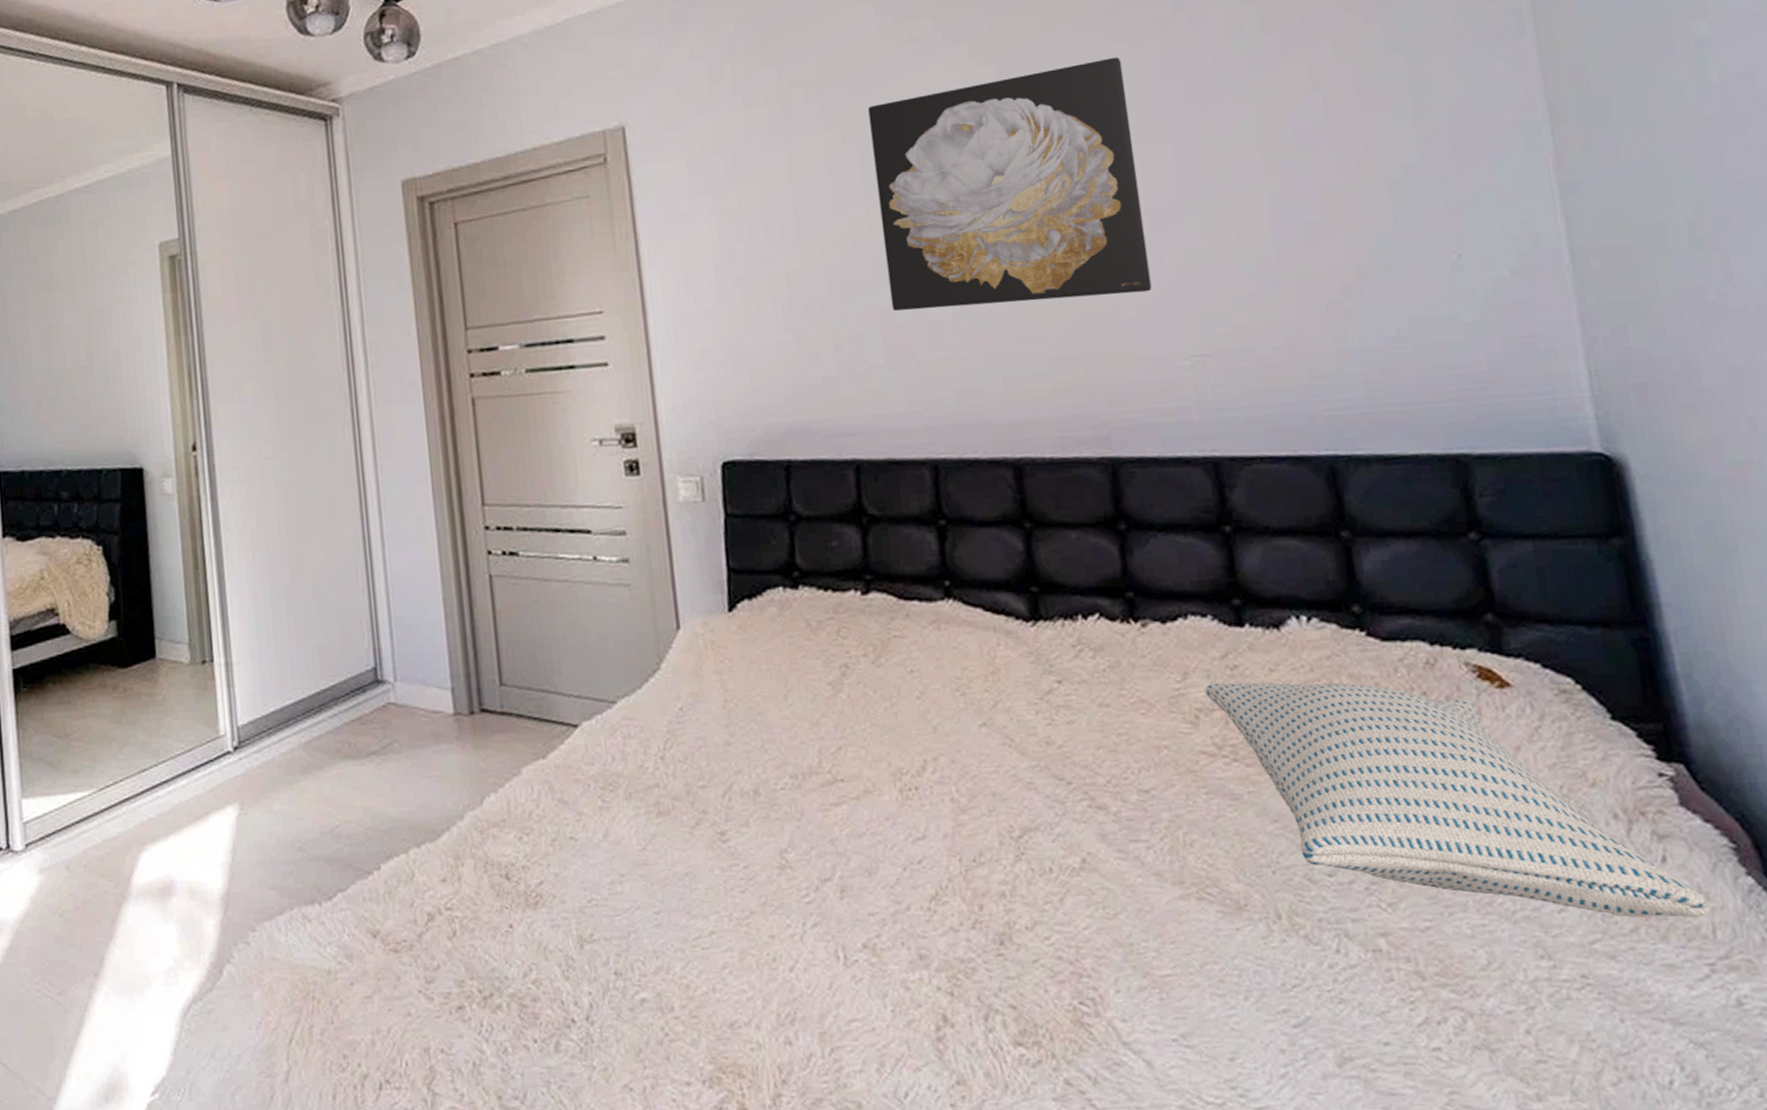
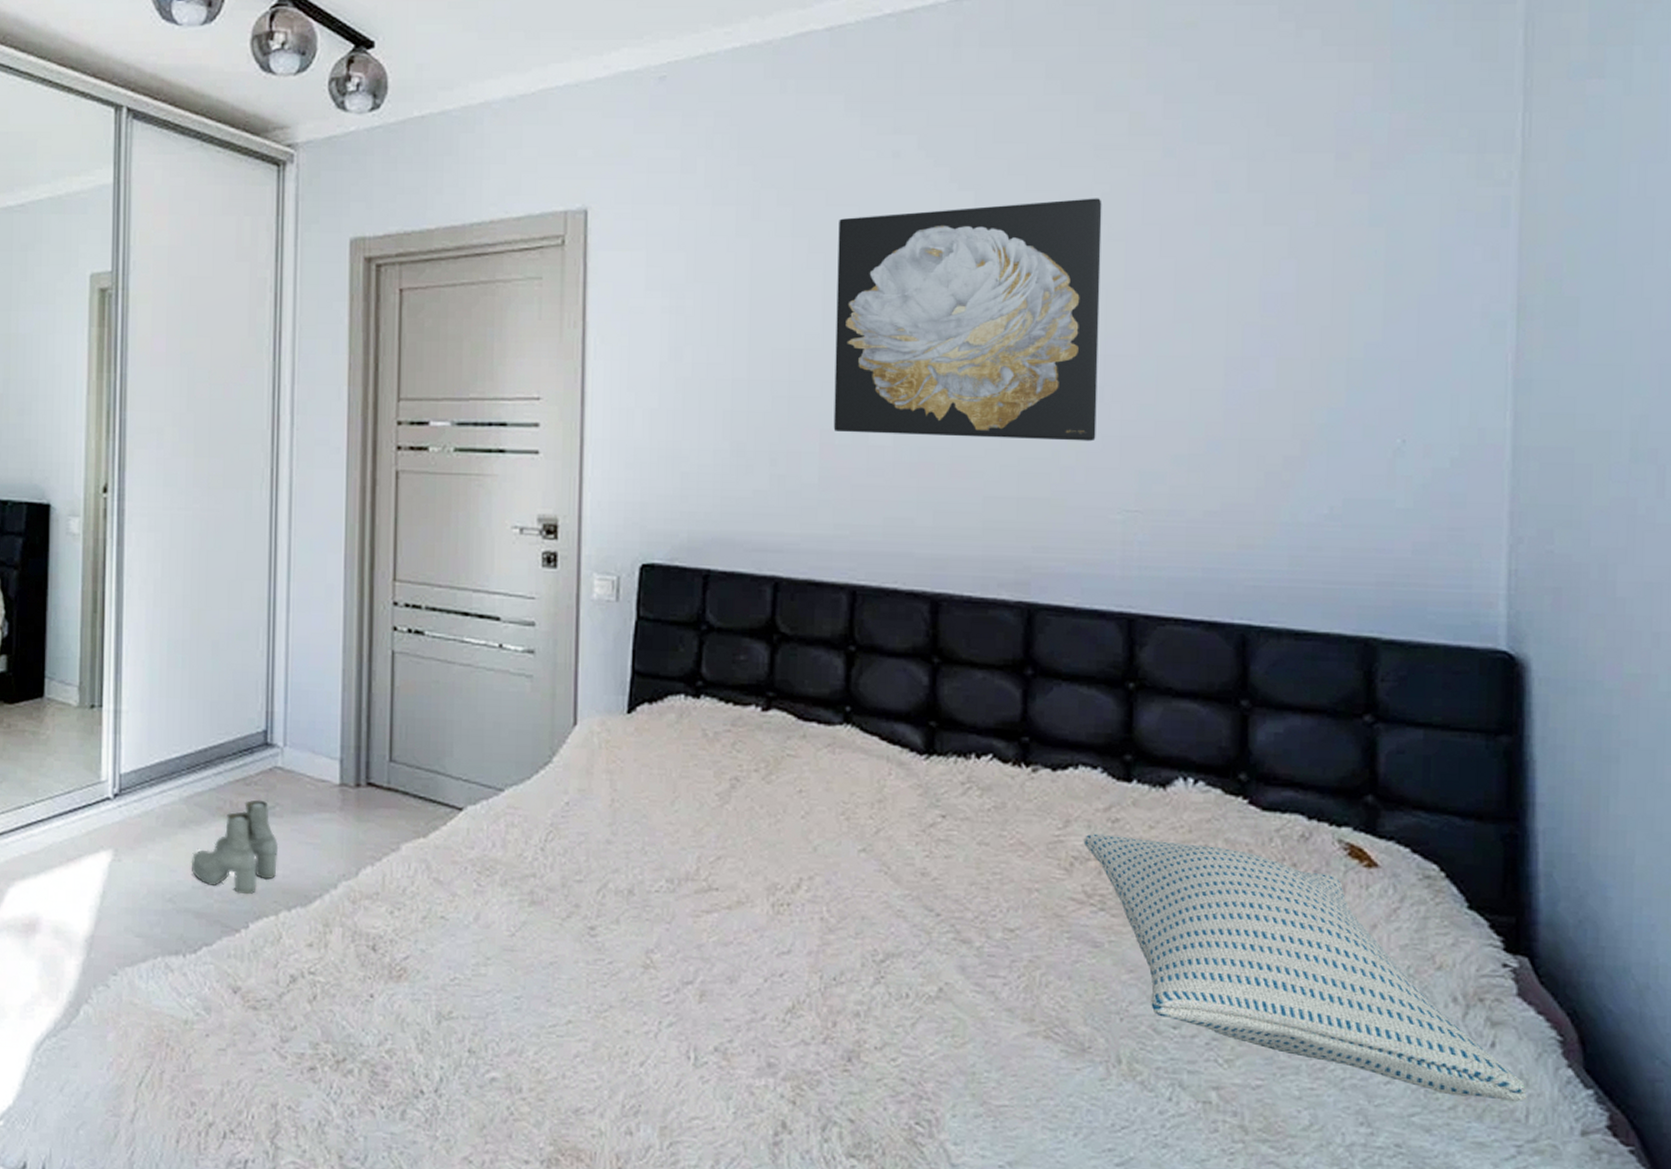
boots: none [316,737,401,836] -> present [191,799,279,895]

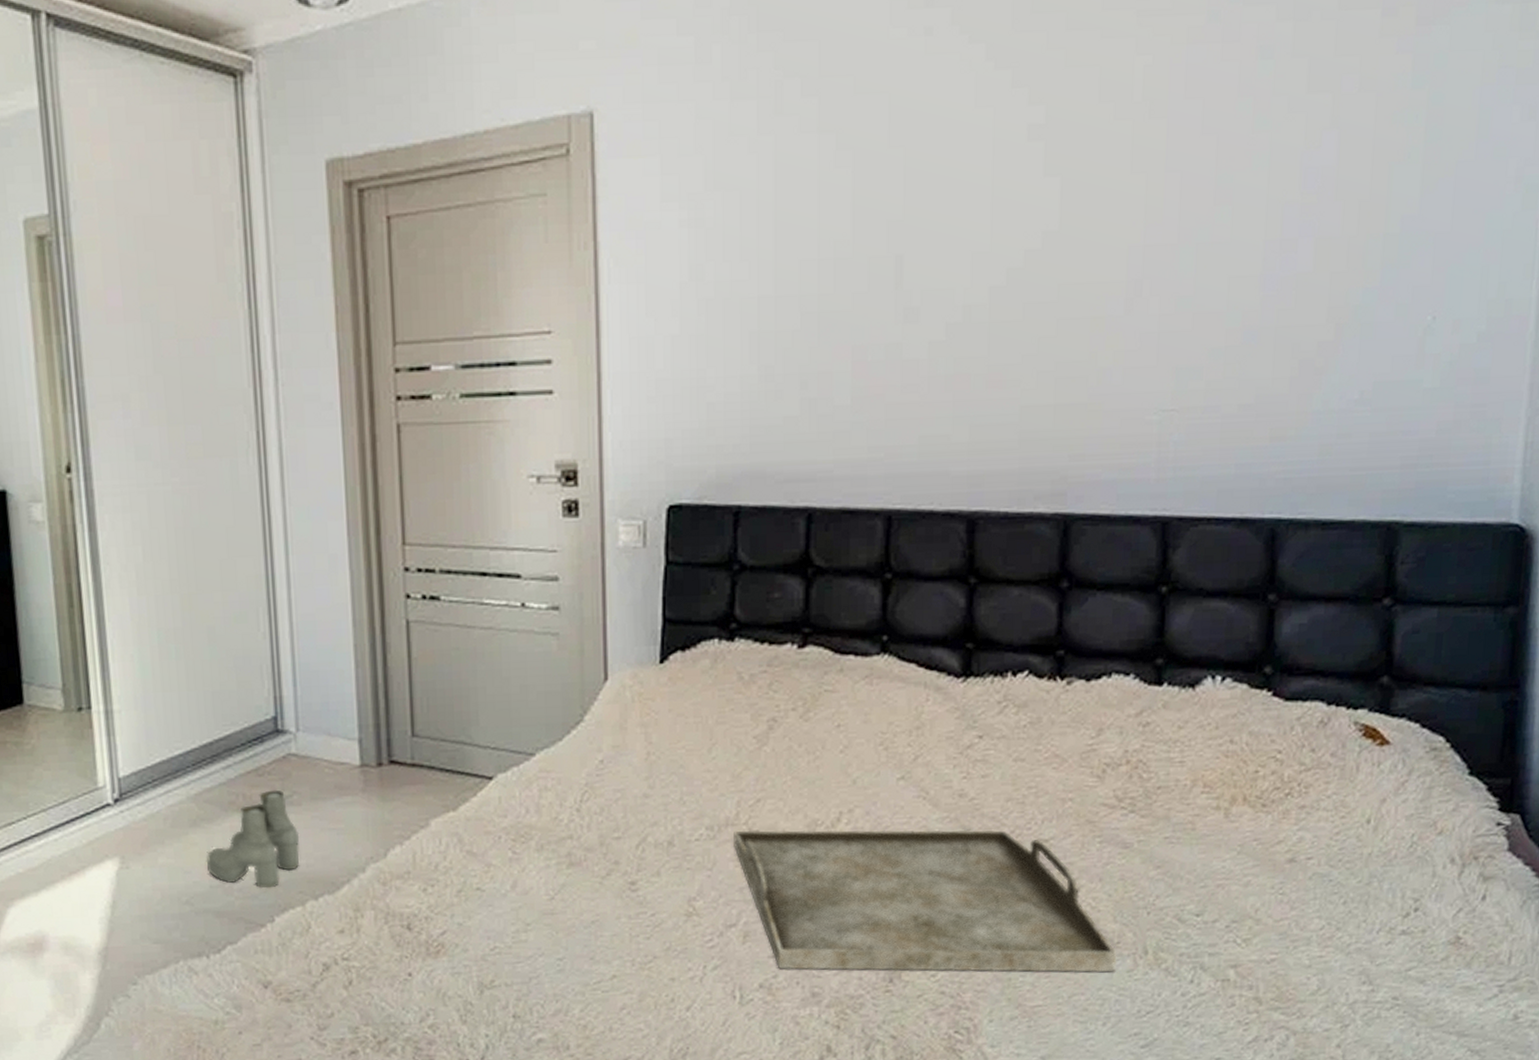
serving tray: none [693,886,1088,1079] -> present [734,829,1117,973]
wall art: present [833,198,1102,442] -> none [866,71,1144,348]
pillow: present [1083,833,1527,1103] -> none [1115,738,1511,948]

